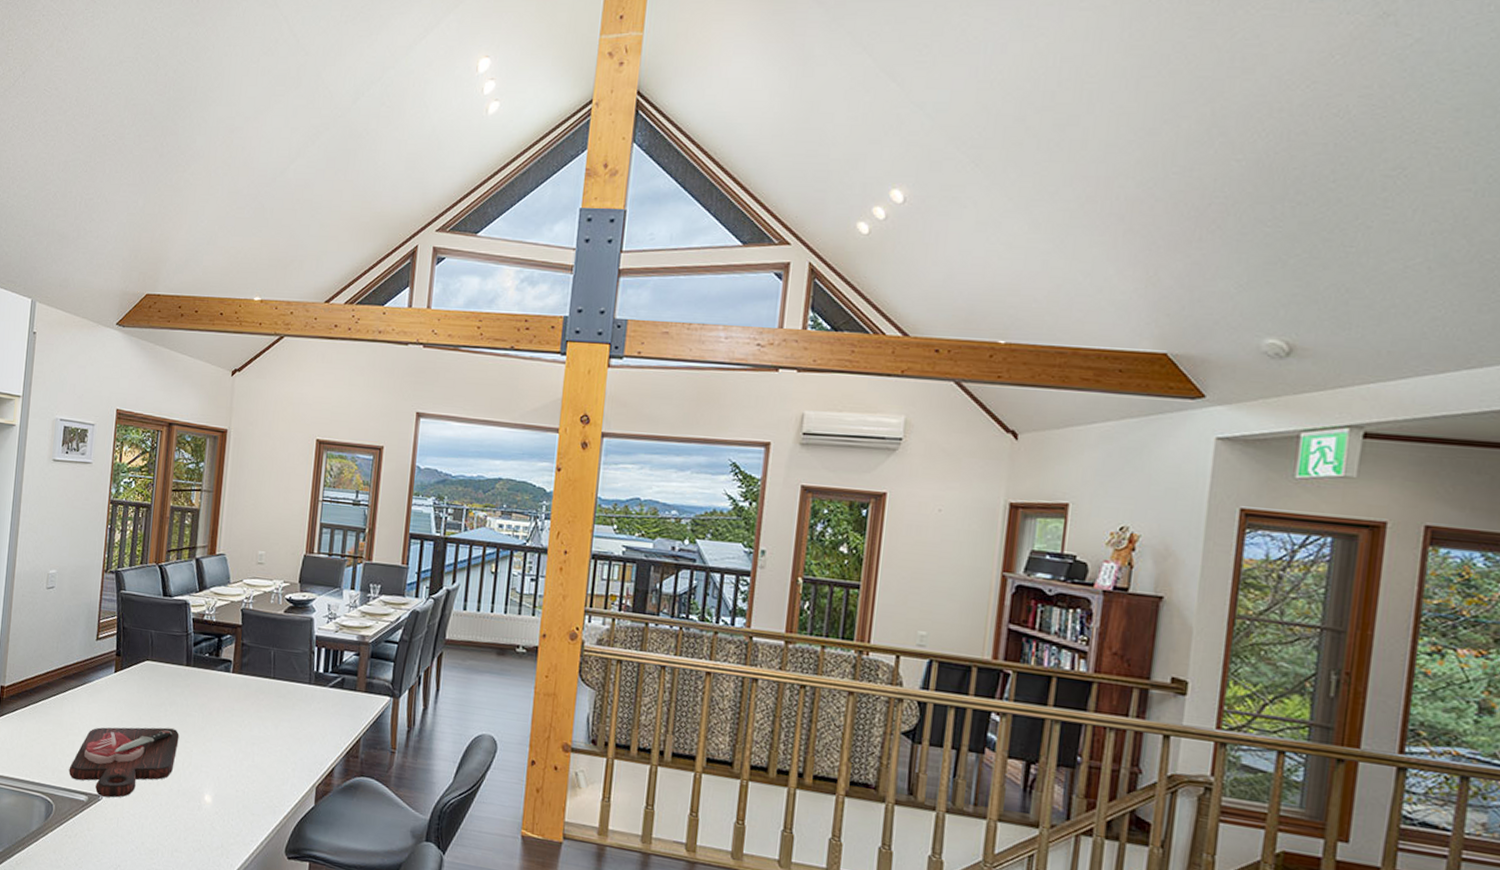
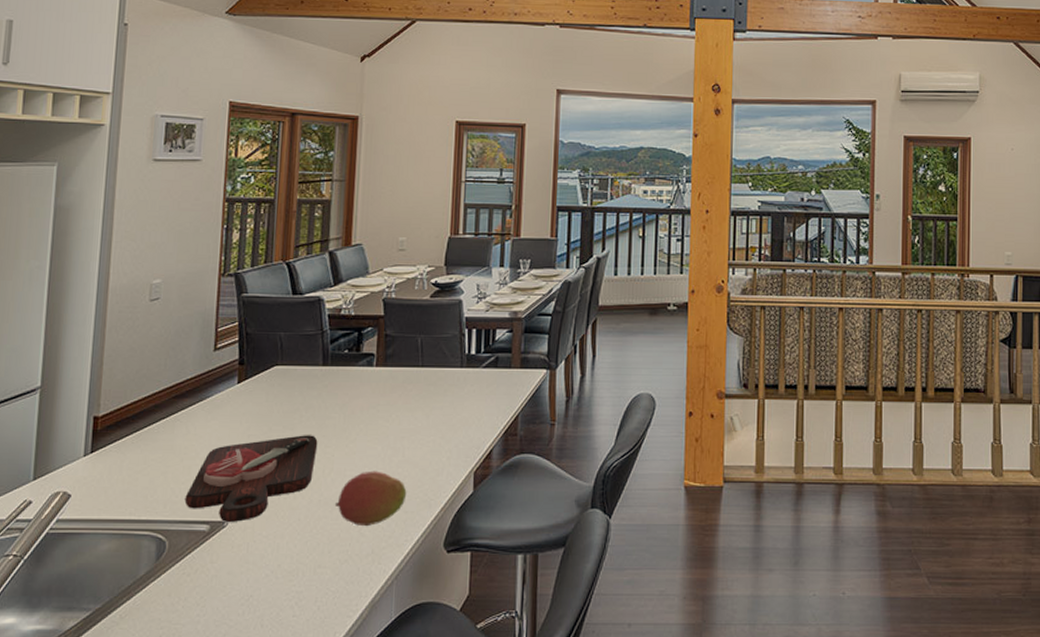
fruit: none [191,770,255,822] -> present [334,471,407,527]

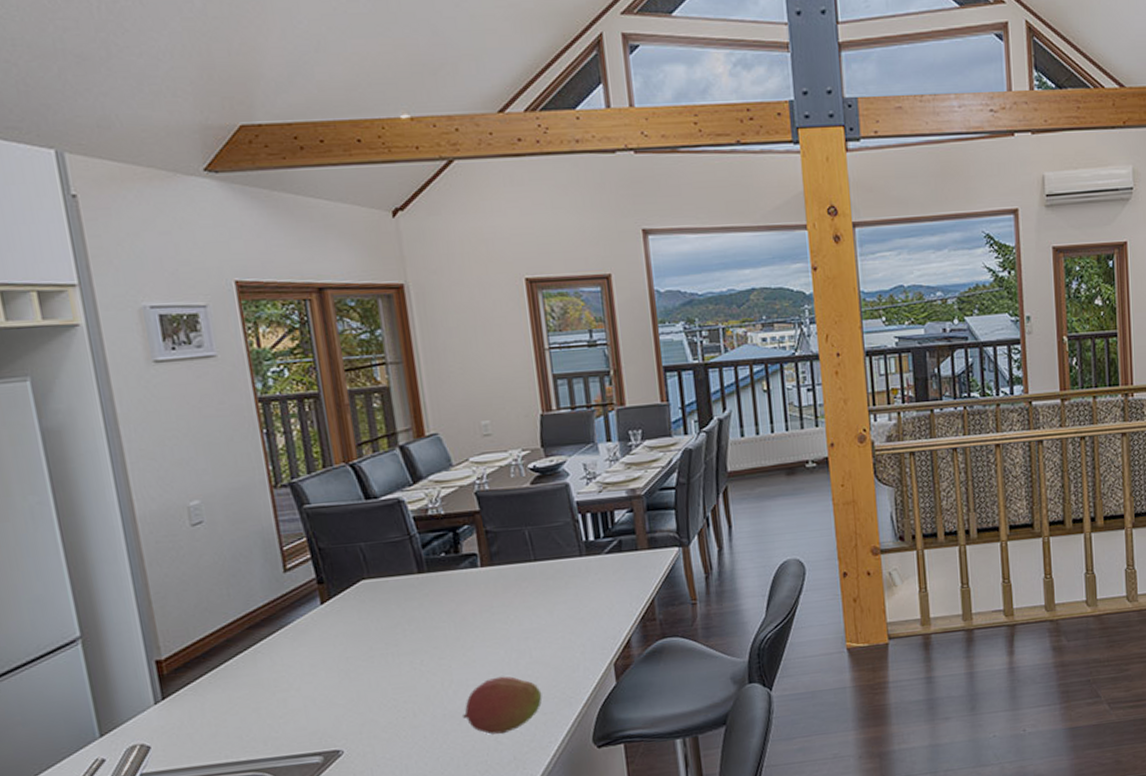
cutting board: present [184,435,318,523] -> none [286,648,431,751]

